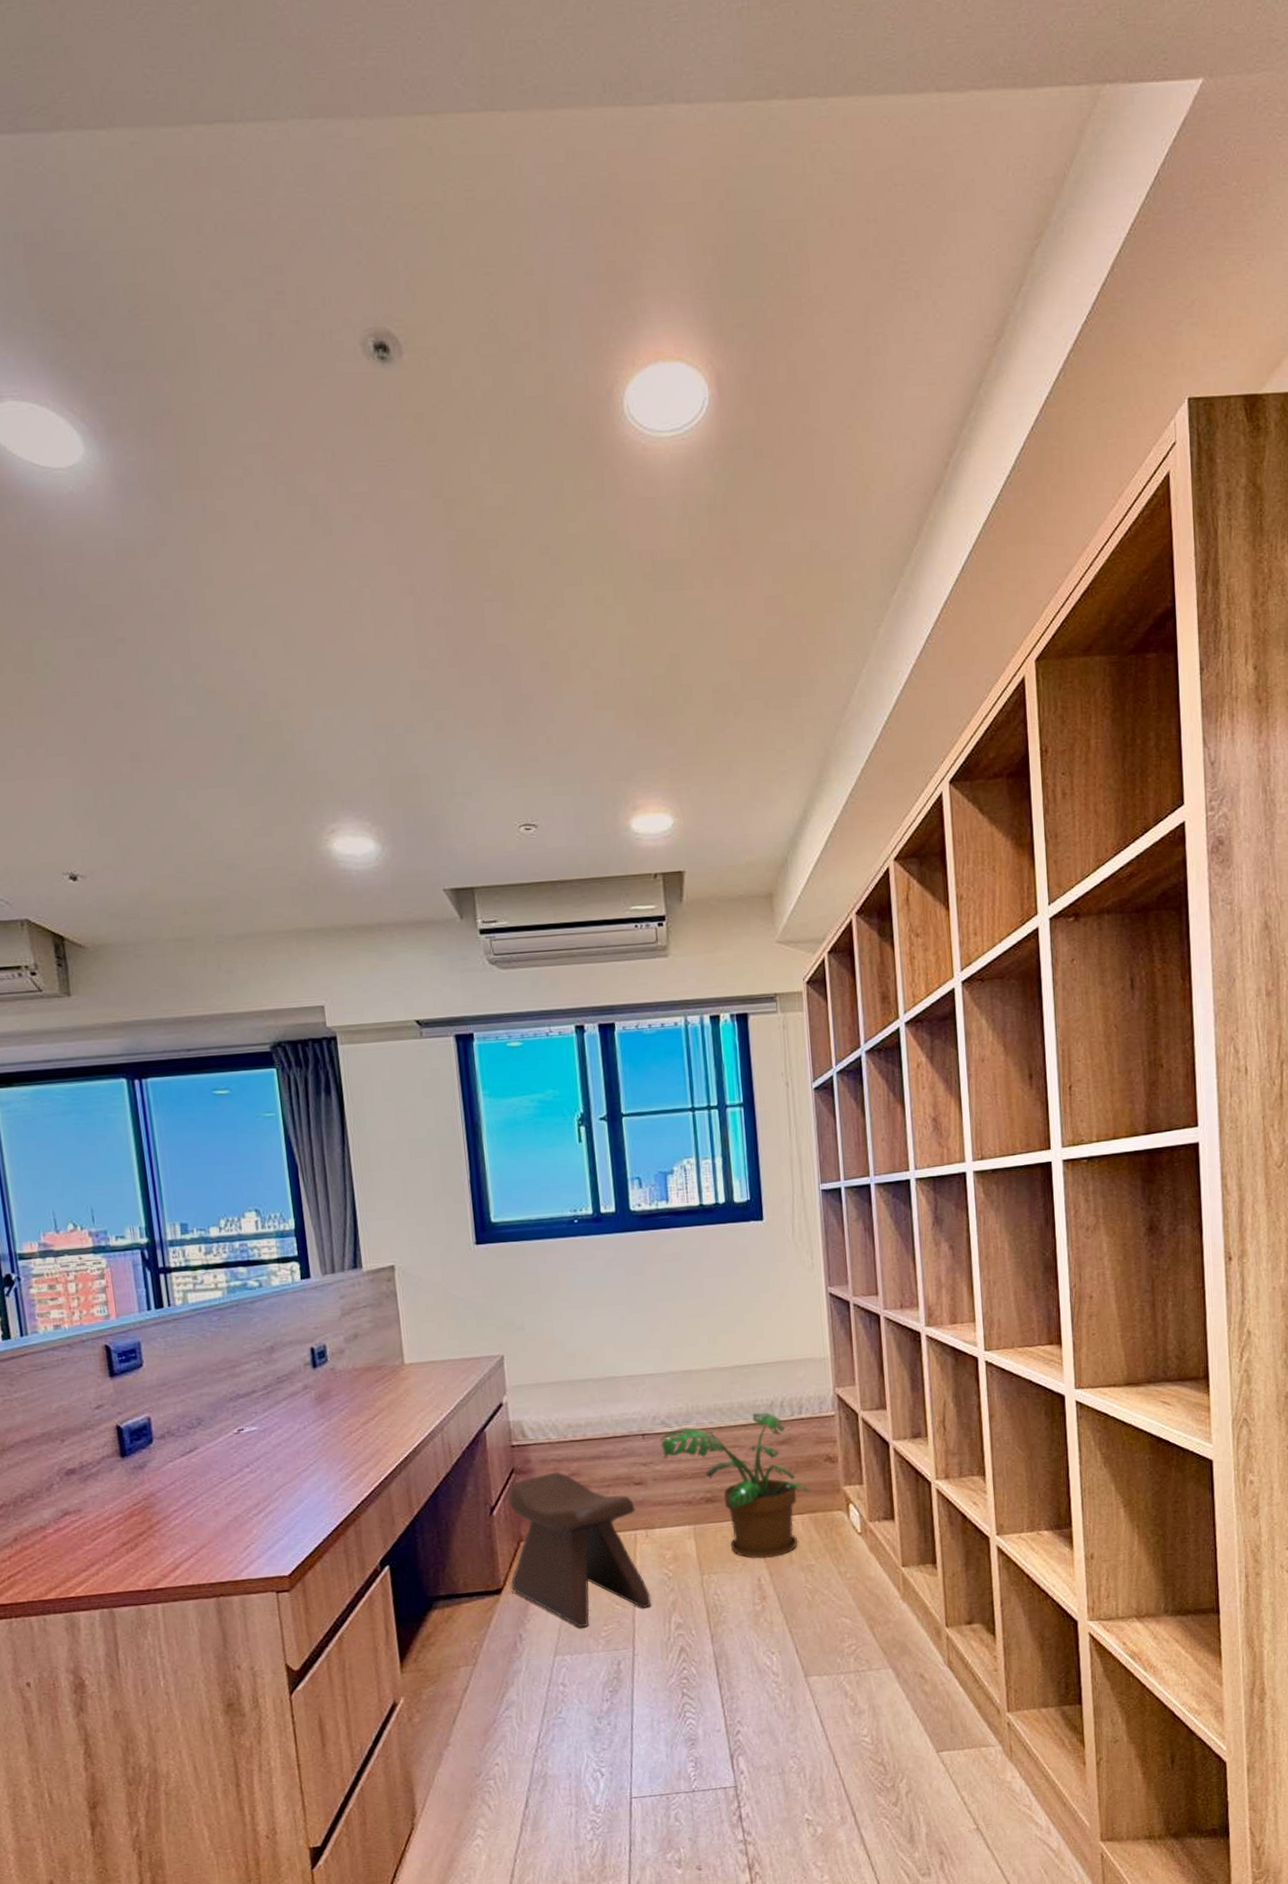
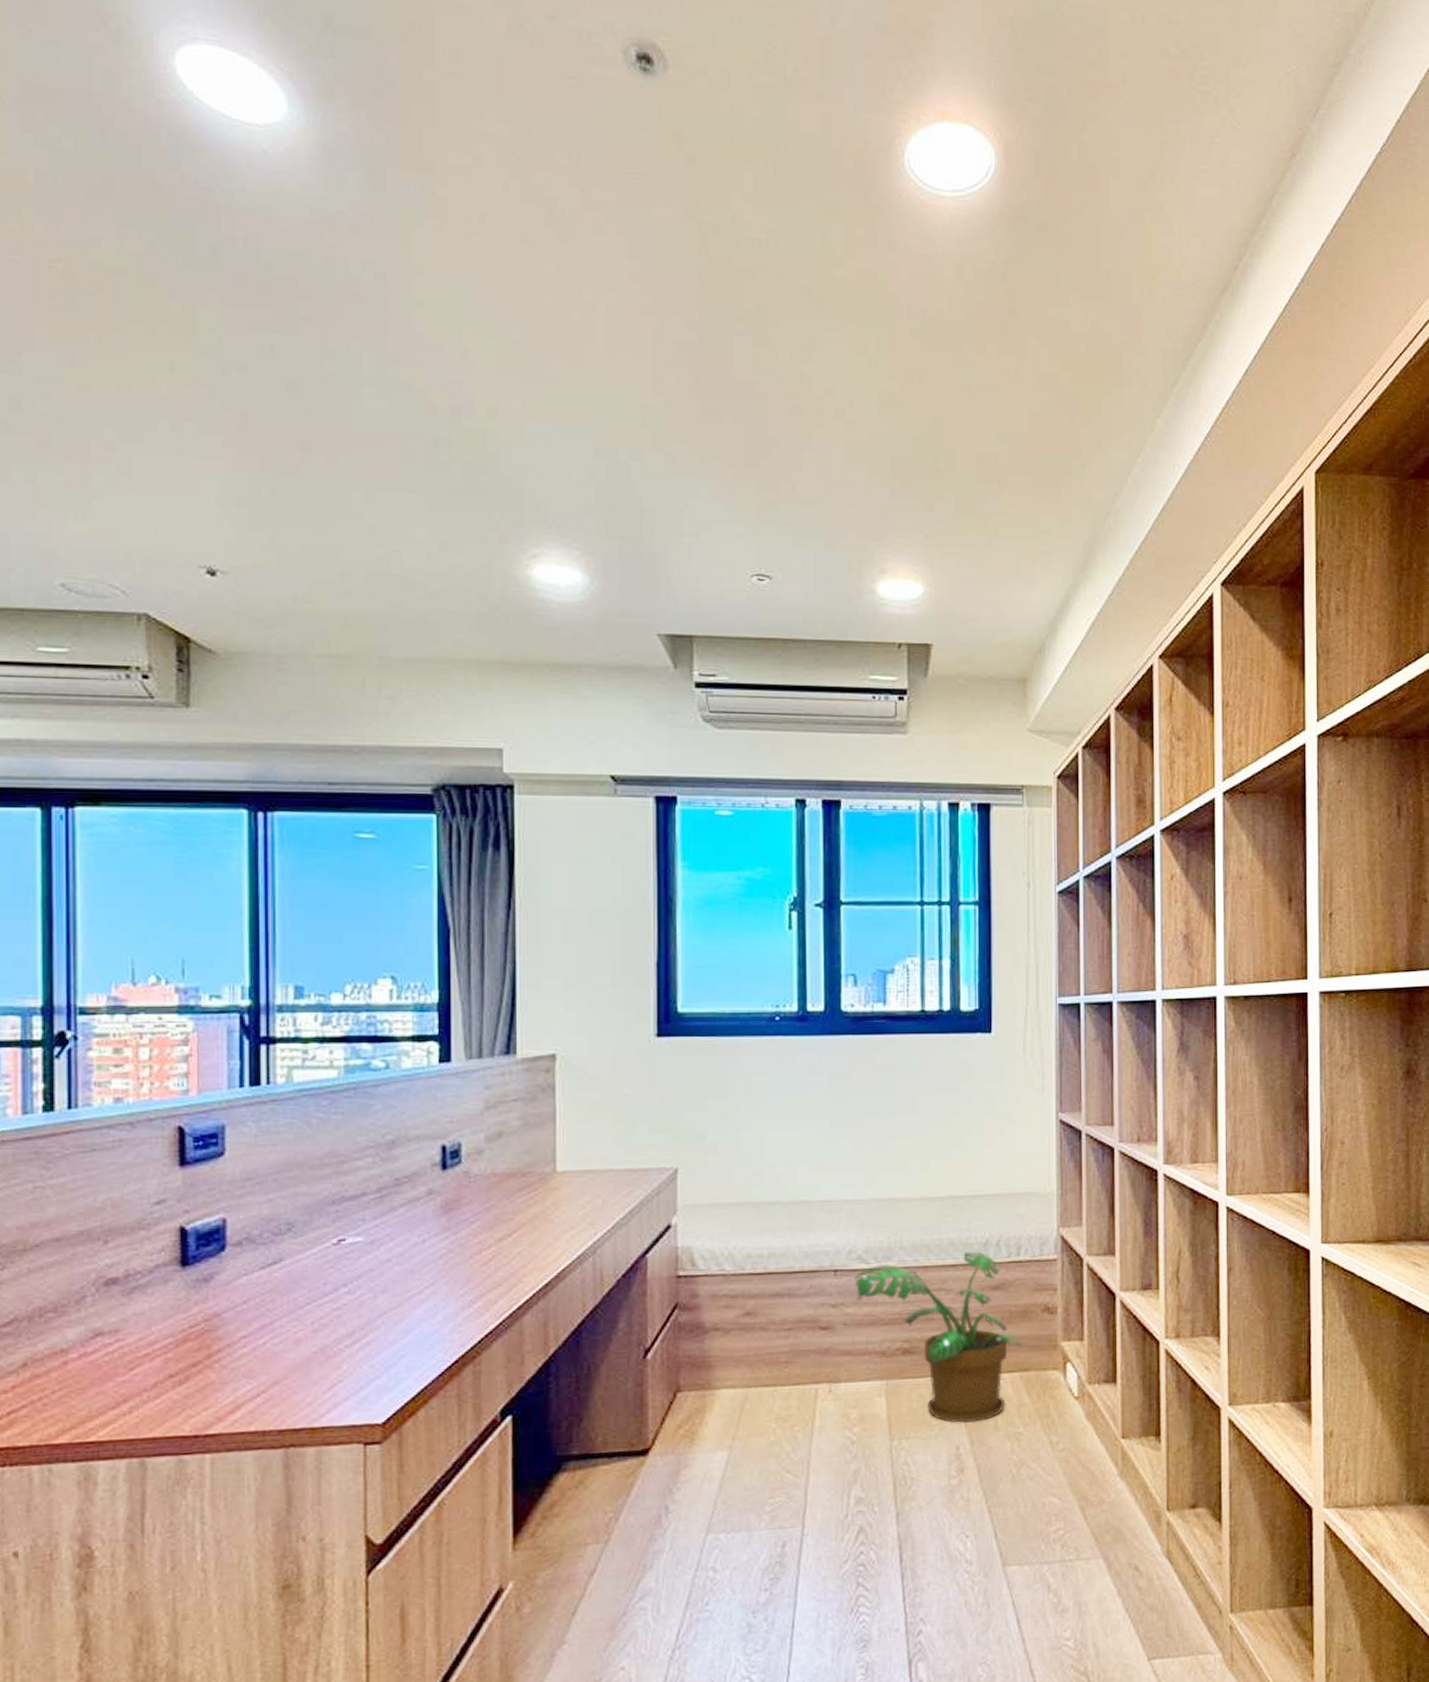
stool: present [508,1471,652,1628] -> none [661,1309,830,1500]

